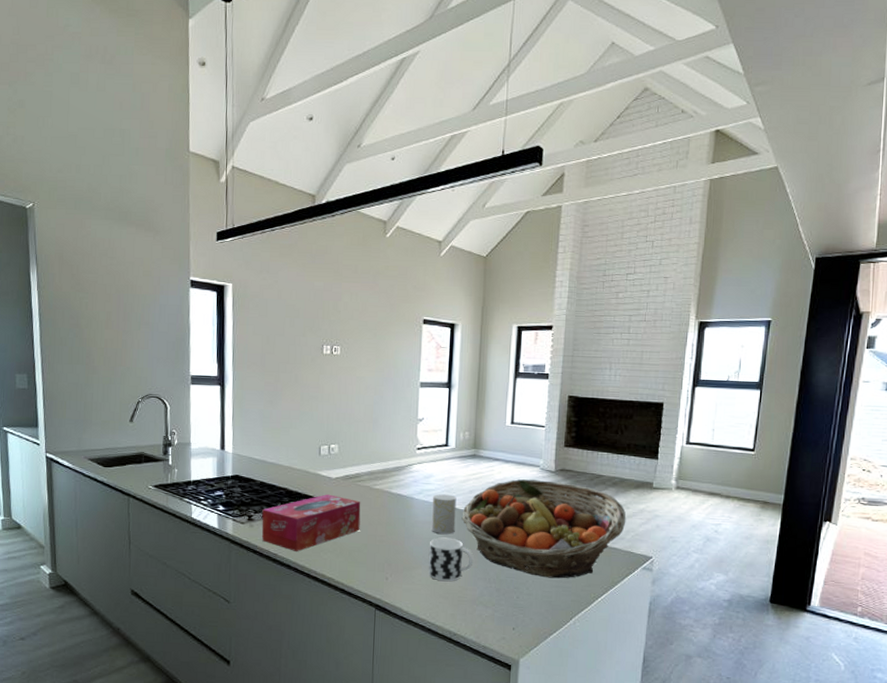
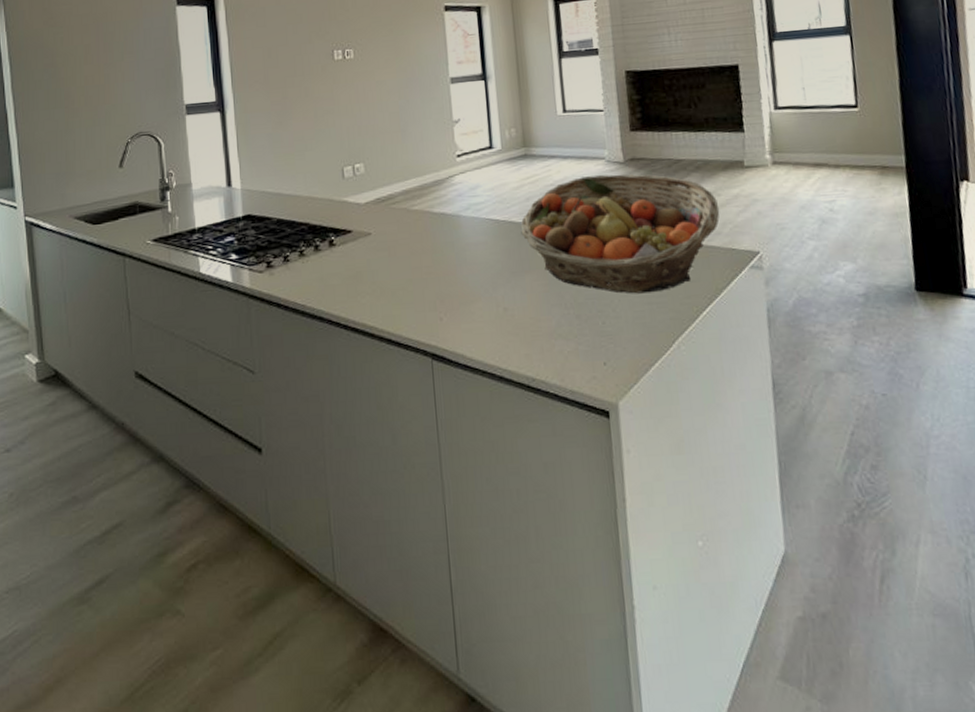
tissue box: present [261,494,361,552] -> none [283,224,401,299]
cup: present [428,537,474,582] -> none [487,259,543,314]
cup: present [431,494,457,534] -> none [482,206,516,256]

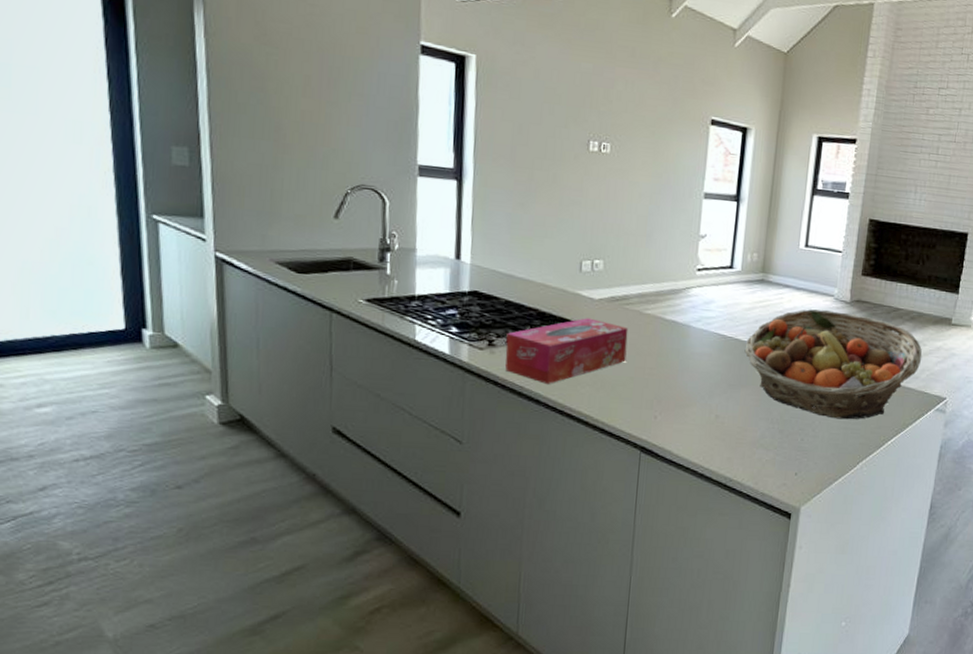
tissue box: none [283,224,401,299] -> present [505,318,629,384]

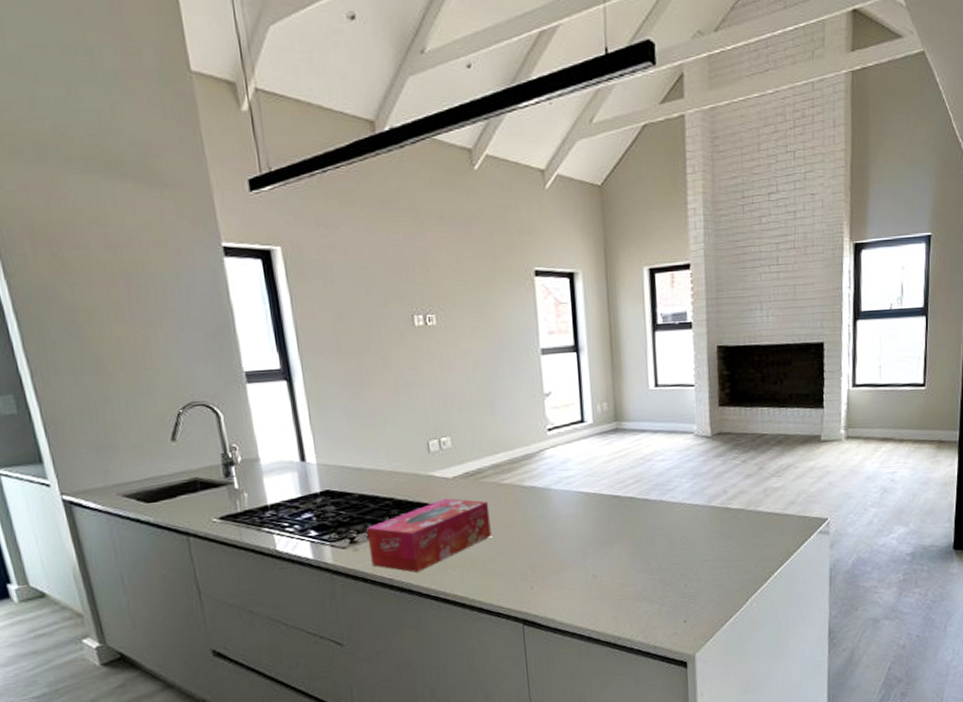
fruit basket: present [744,309,923,420] -> none [611,448,796,559]

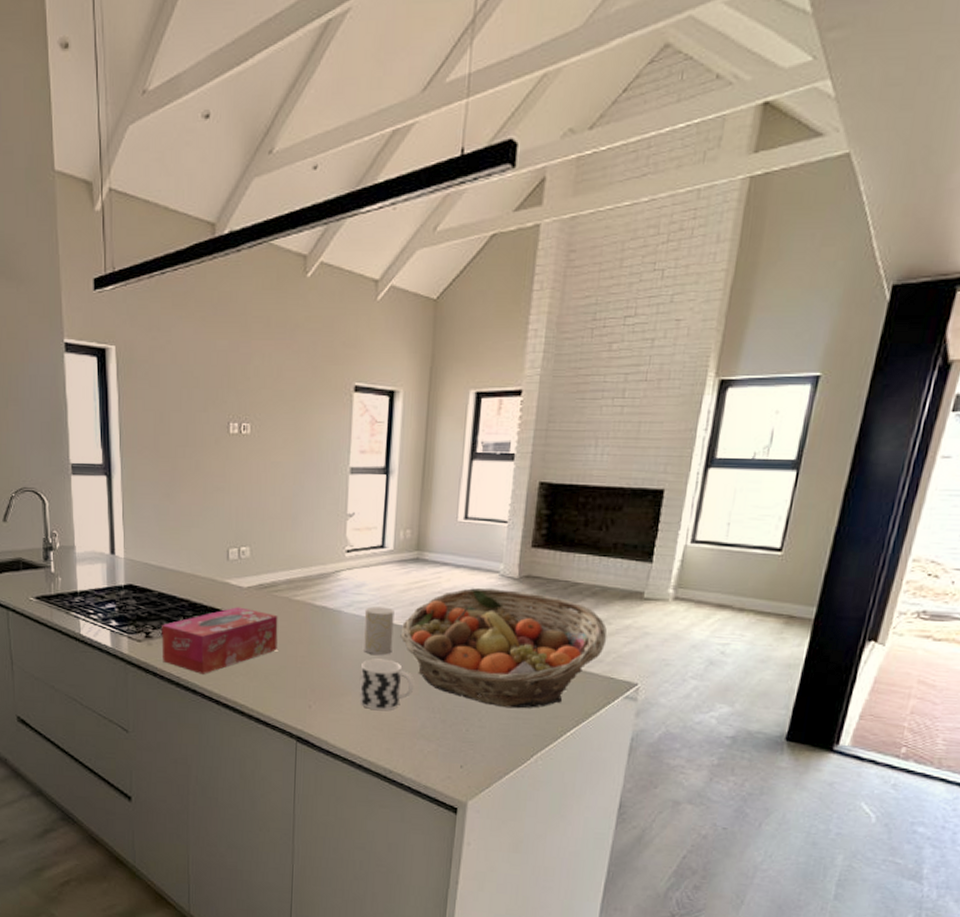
cup: none [573,479,605,527] -> present [362,606,395,655]
cup: none [577,529,631,581] -> present [360,658,414,711]
fruit basket: none [611,448,796,559] -> present [400,588,608,709]

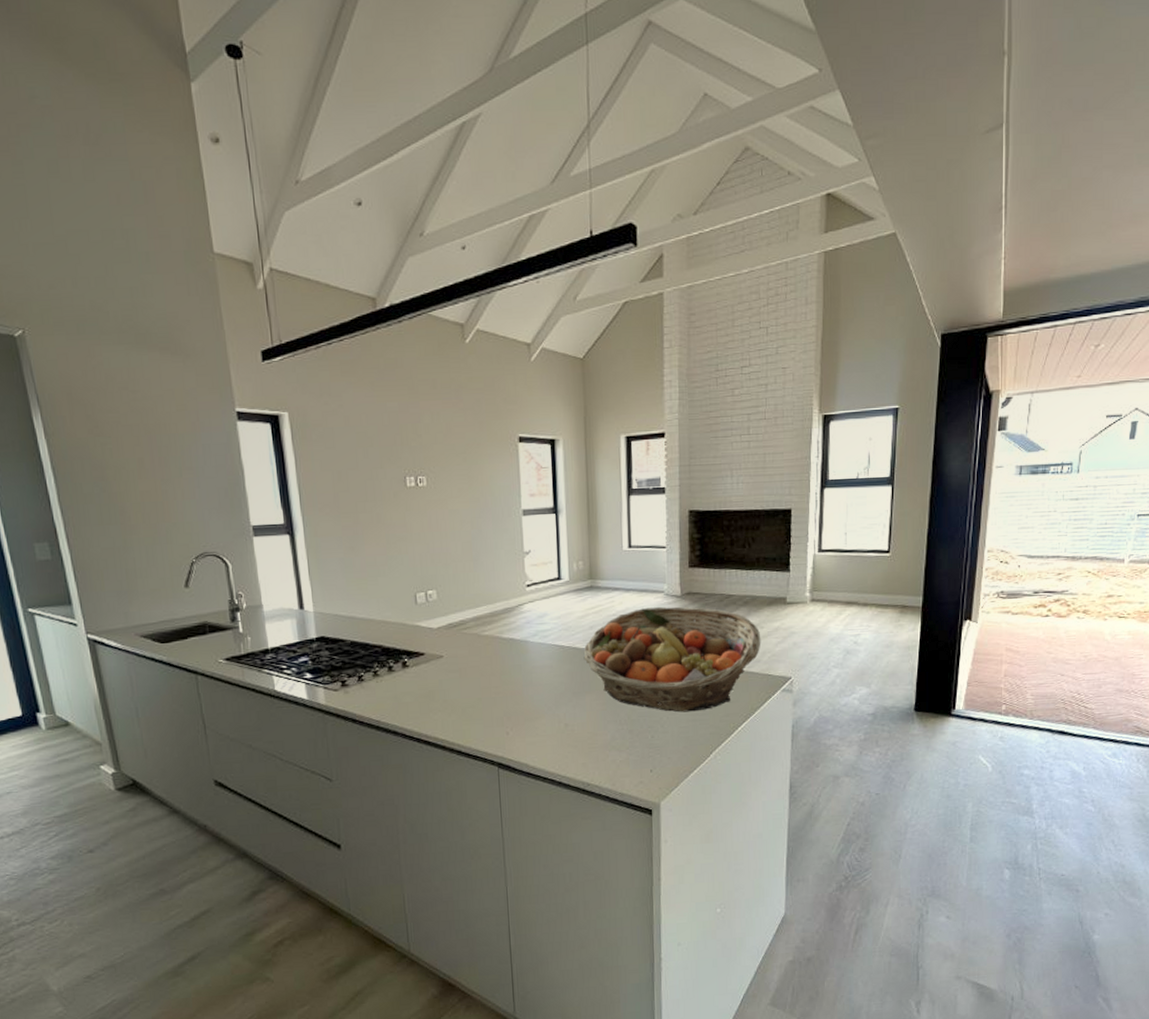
tissue box: present [161,607,278,674] -> none [357,647,471,715]
cup: present [360,658,414,711] -> none [551,681,601,729]
cup: present [362,606,395,655] -> none [549,633,578,678]

